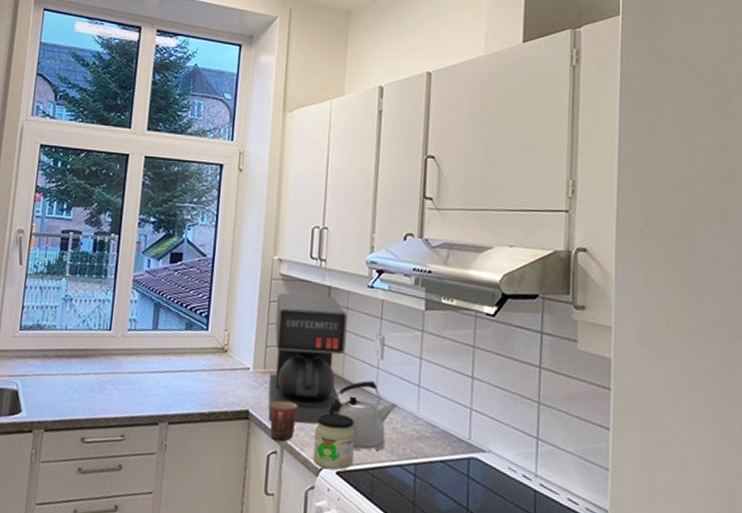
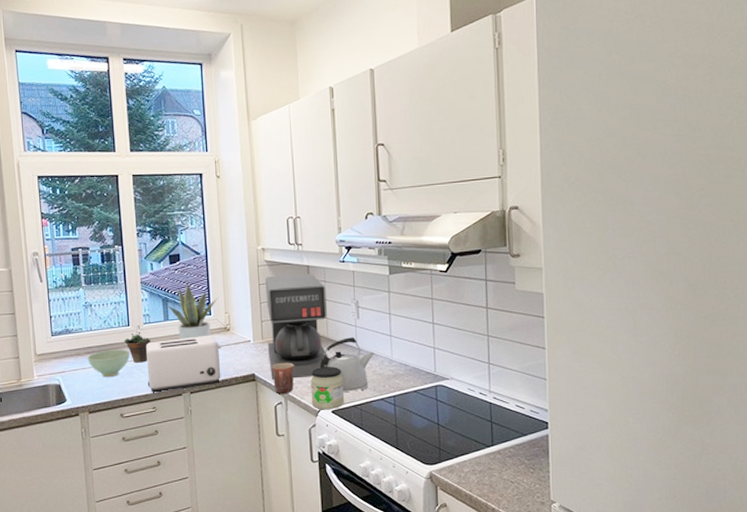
bowl: none [55,355,107,390] -> present [87,349,131,378]
succulent plant: none [101,331,133,378] -> present [124,325,151,363]
toaster: none [119,353,214,418] -> present [145,335,221,393]
potted plant: none [158,286,220,356] -> present [166,281,219,339]

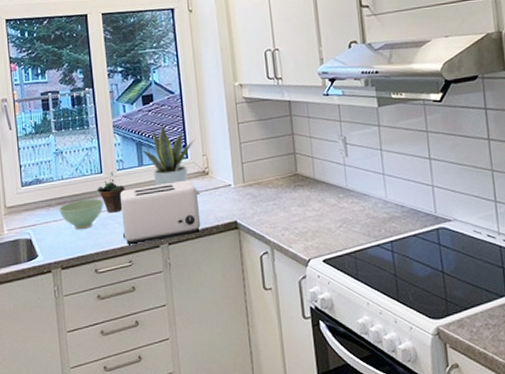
coffee maker: present [265,273,329,380] -> none [244,109,317,228]
mug: present [271,362,294,394] -> none [255,207,280,243]
jar: present [310,367,345,410] -> none [298,210,337,259]
kettle: present [319,337,375,392] -> none [307,177,367,238]

